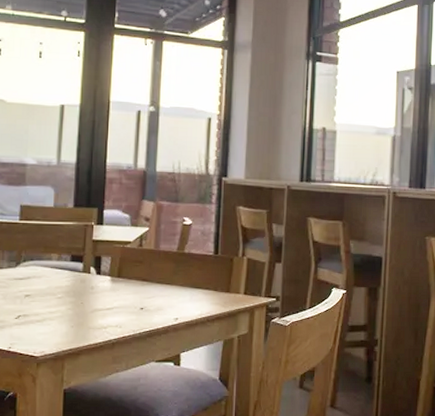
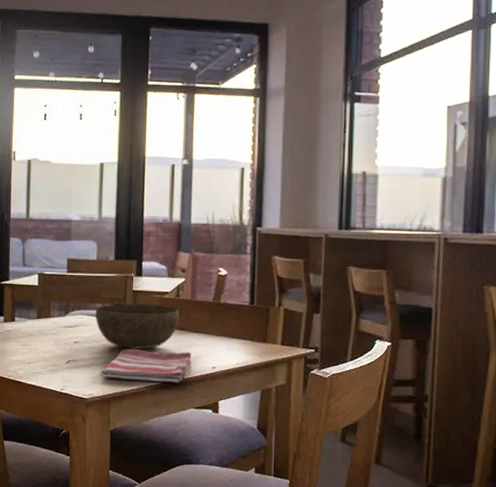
bowl: none [50,253,142,302] -> present [96,303,180,349]
dish towel: none [54,301,154,337] -> present [101,349,192,383]

